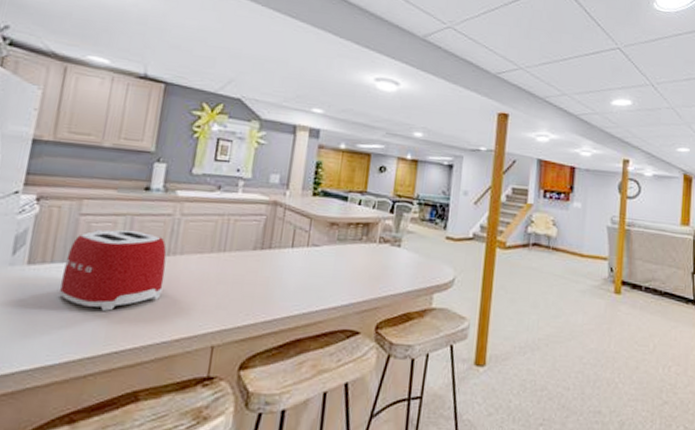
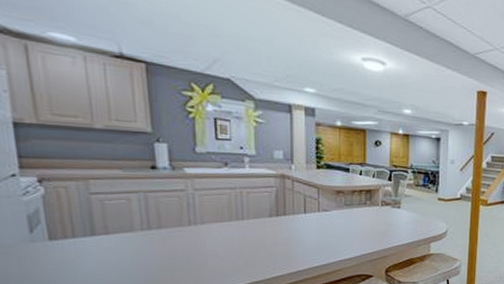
toaster: present [59,229,167,311] -> none [88,205,191,274]

